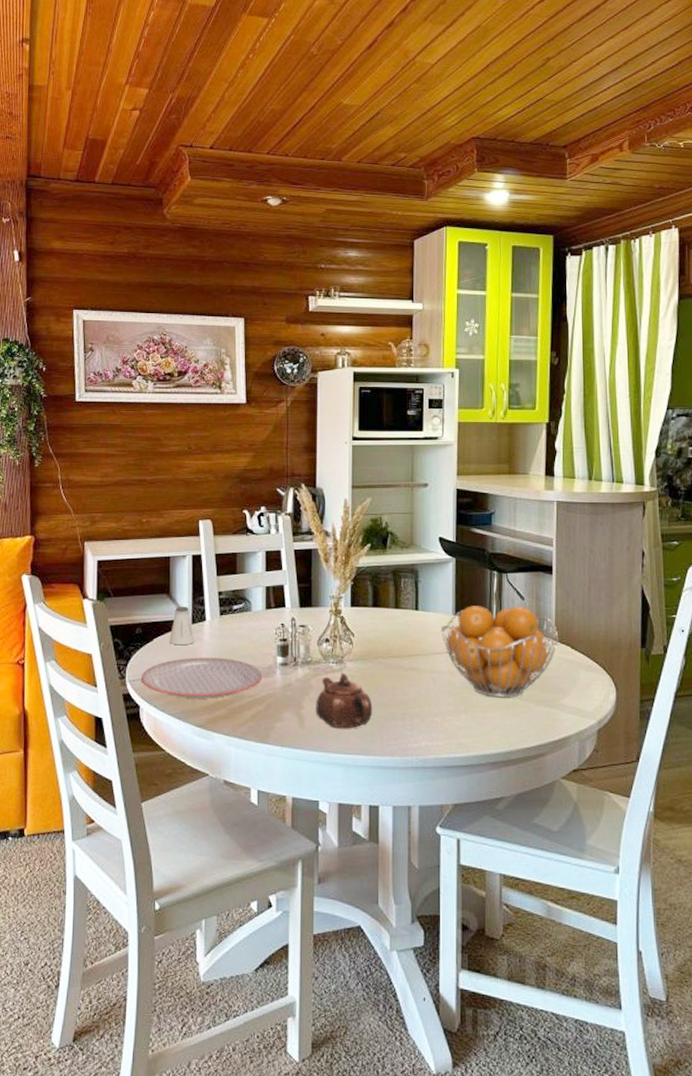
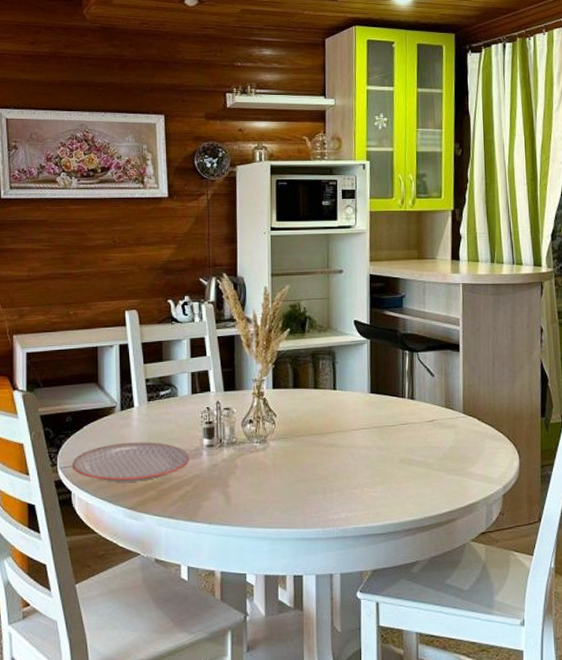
saltshaker: present [169,606,195,646] -> none [99,394,124,432]
teapot: present [316,673,373,729] -> none [241,451,296,504]
fruit basket: present [440,606,559,698] -> none [357,383,467,469]

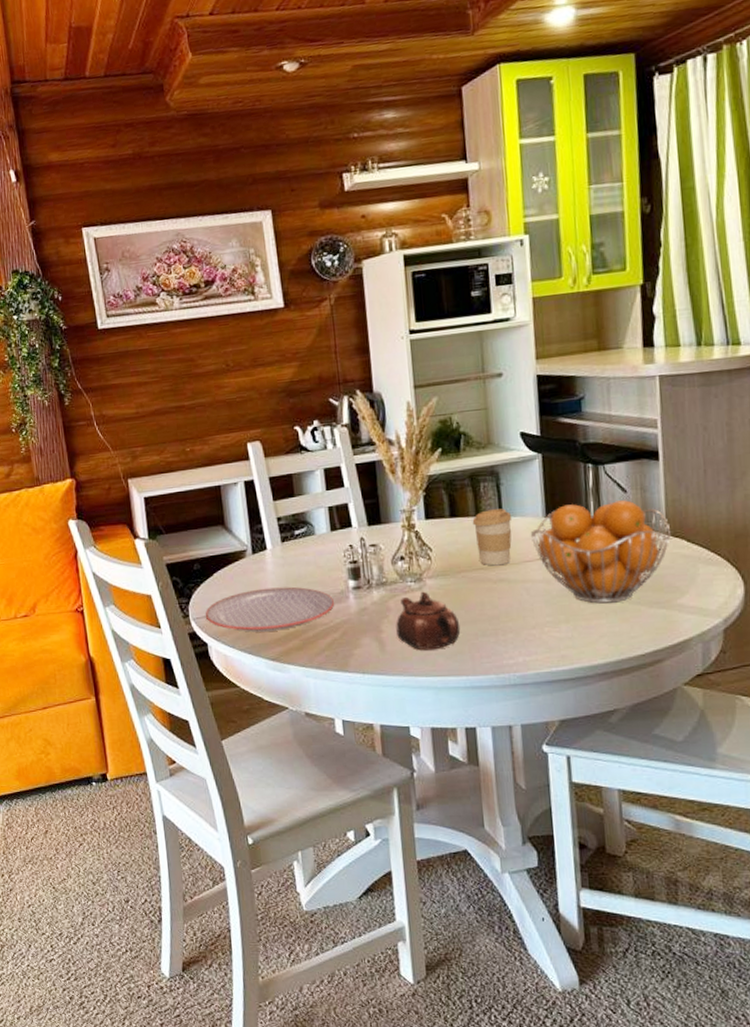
teapot: none [241,451,296,504] -> present [396,591,461,650]
coffee cup: none [311,383,344,432] -> present [472,508,512,566]
fruit basket: none [357,383,467,469] -> present [530,500,672,604]

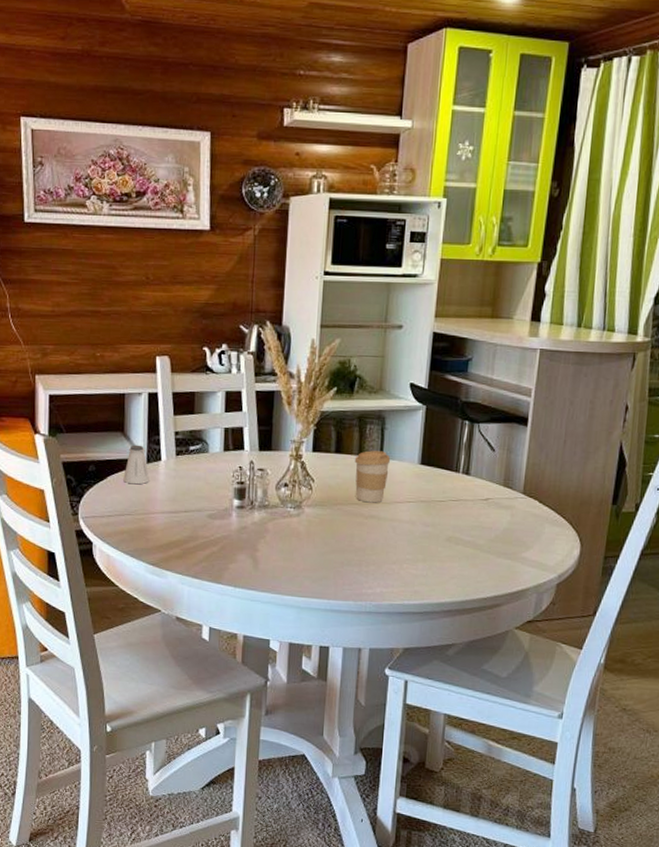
plate: present [205,586,335,632] -> none [94,497,218,538]
saltshaker: none [230,536,258,578] -> present [123,444,150,485]
teapot: present [396,591,461,650] -> none [270,518,329,573]
fruit basket: present [530,500,672,604] -> none [404,455,527,549]

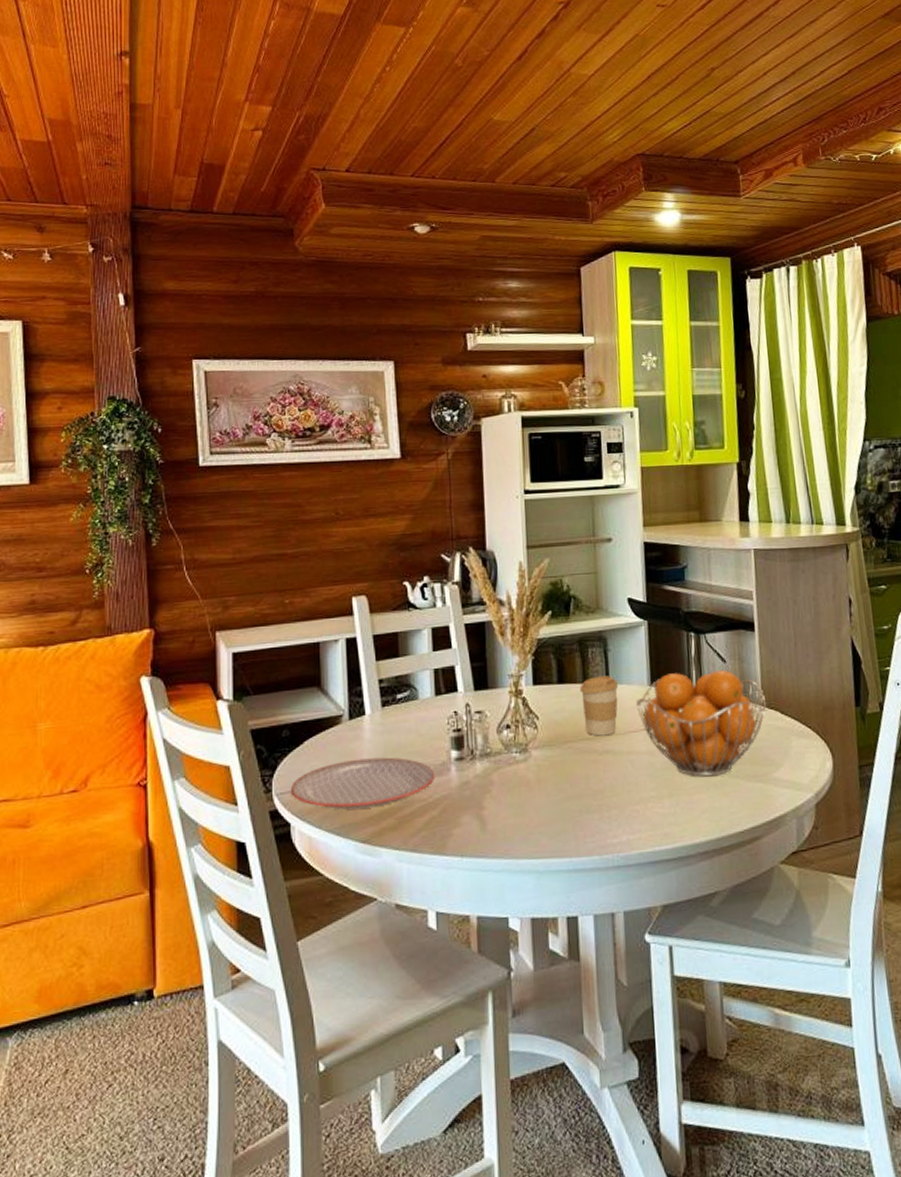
plate: none [94,497,218,538] -> present [290,757,435,810]
saltshaker: present [123,444,150,485] -> none [323,699,353,747]
fruit basket: none [404,455,527,549] -> present [635,670,767,777]

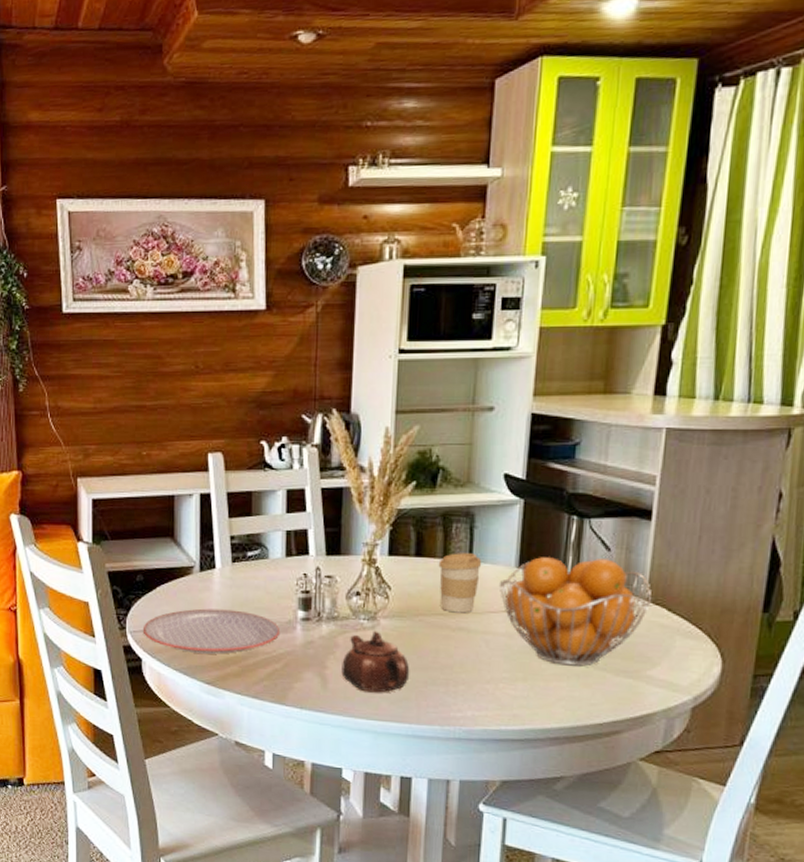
teapot: none [498,763,565,829] -> present [341,631,410,693]

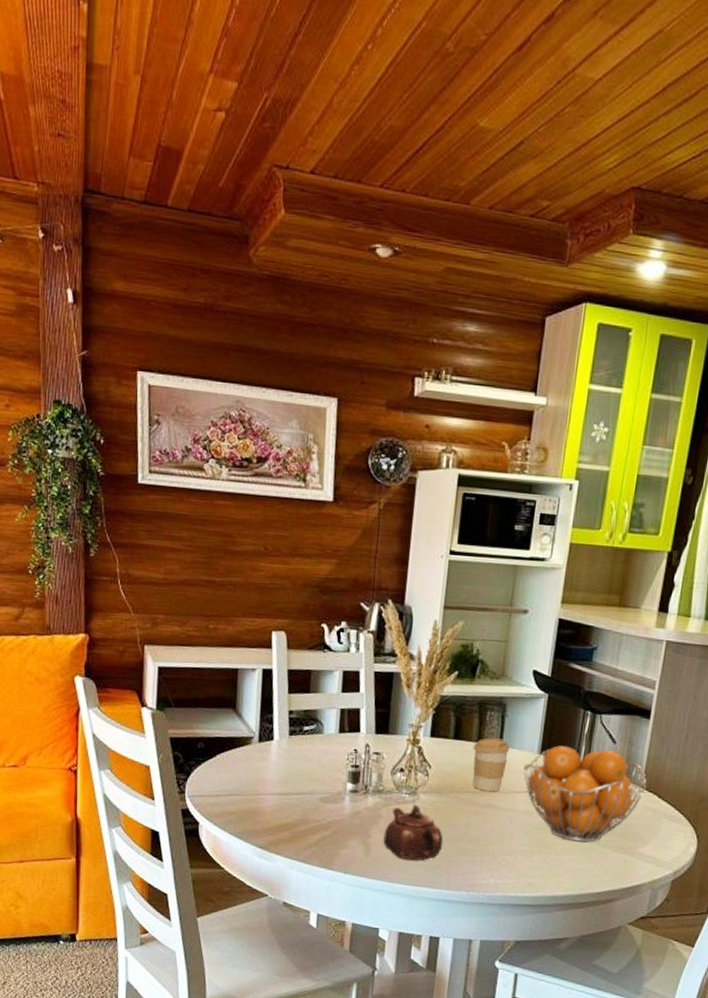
plate: present [142,608,281,654] -> none [201,777,331,821]

